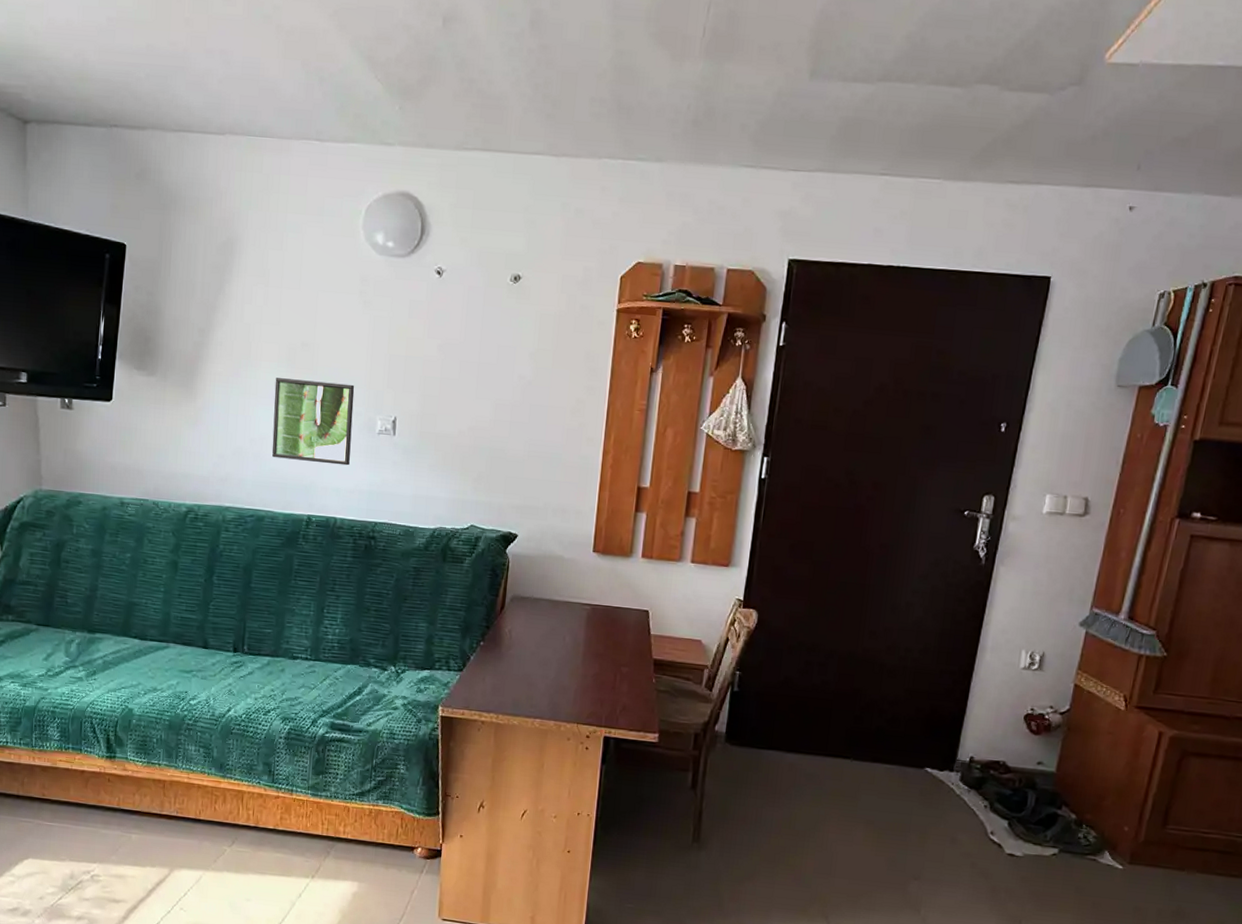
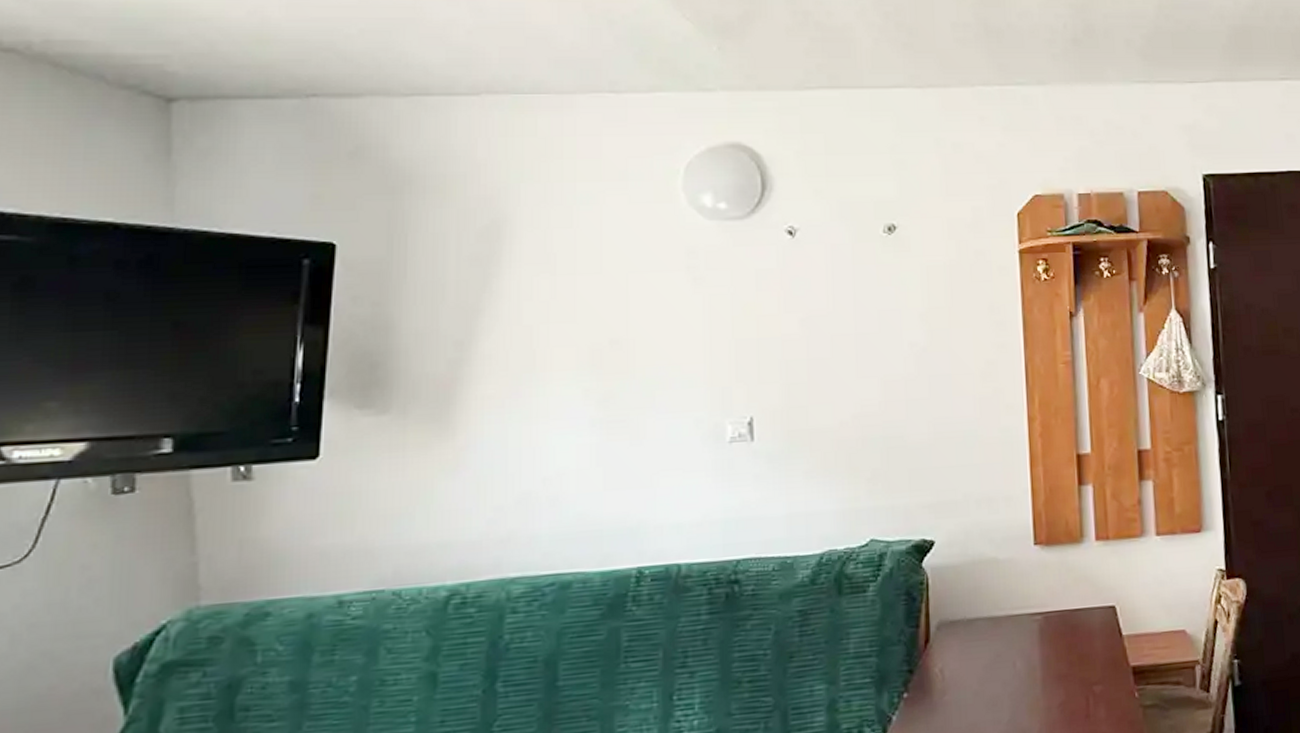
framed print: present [272,378,355,466] -> none [574,384,692,498]

